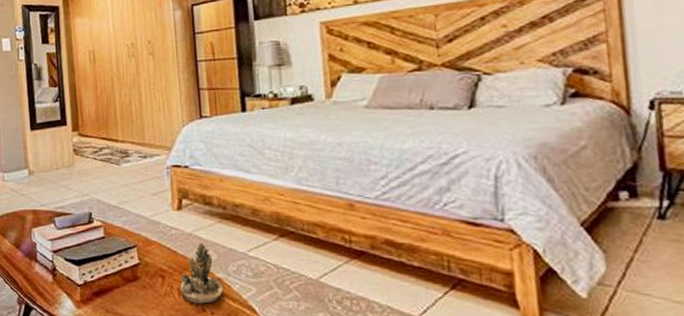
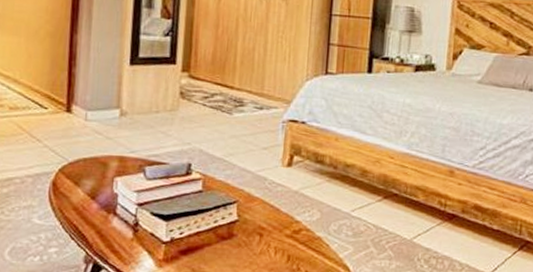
succulent planter: present [181,242,224,305] -> none [278,200,322,264]

